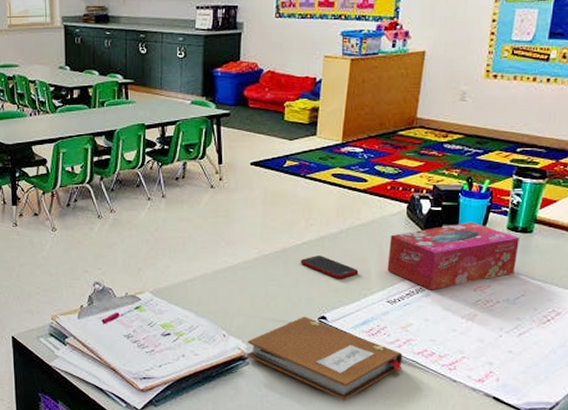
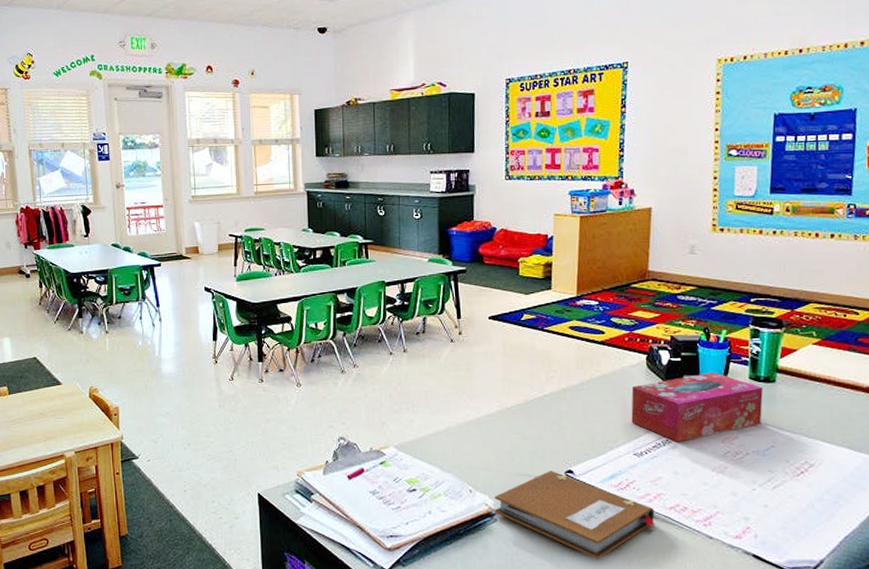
cell phone: present [300,256,359,279] -> none [543,408,603,432]

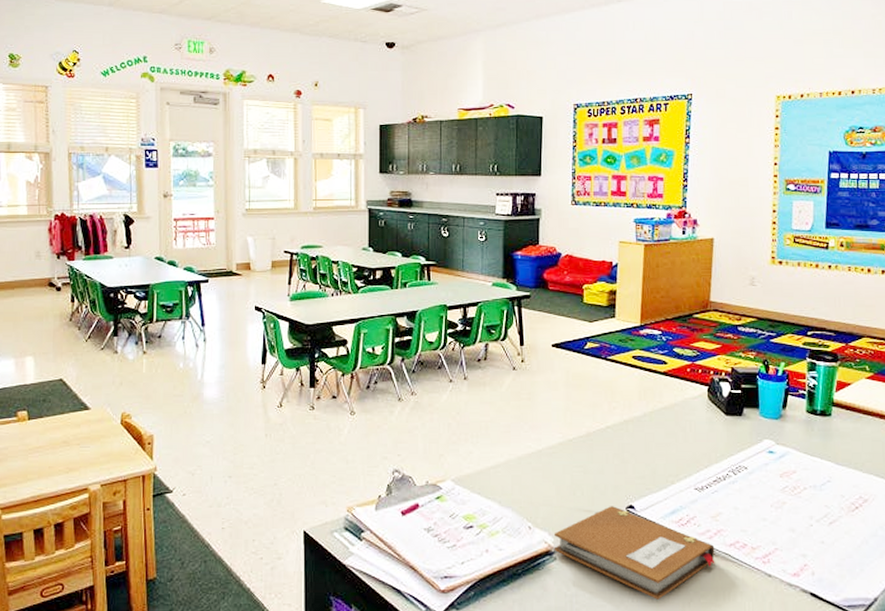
tissue box: present [631,371,763,442] -> none [692,404,820,476]

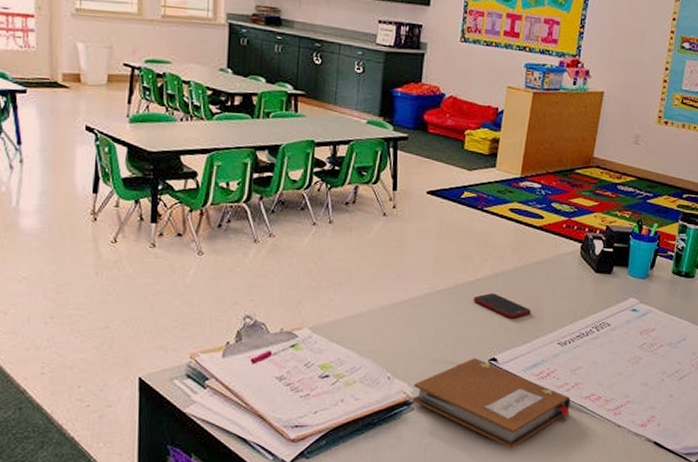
cell phone: none [605,440,664,465] -> present [473,293,531,319]

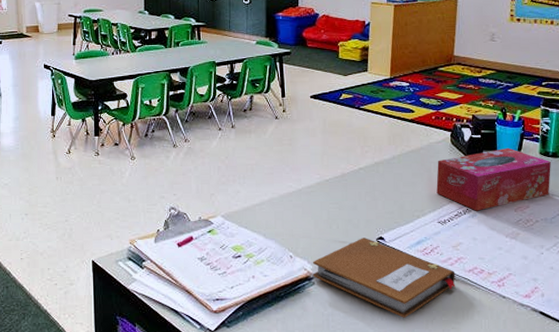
cell phone: present [473,293,531,319] -> none [358,180,411,202]
tissue box: none [559,264,683,333] -> present [436,147,551,211]

